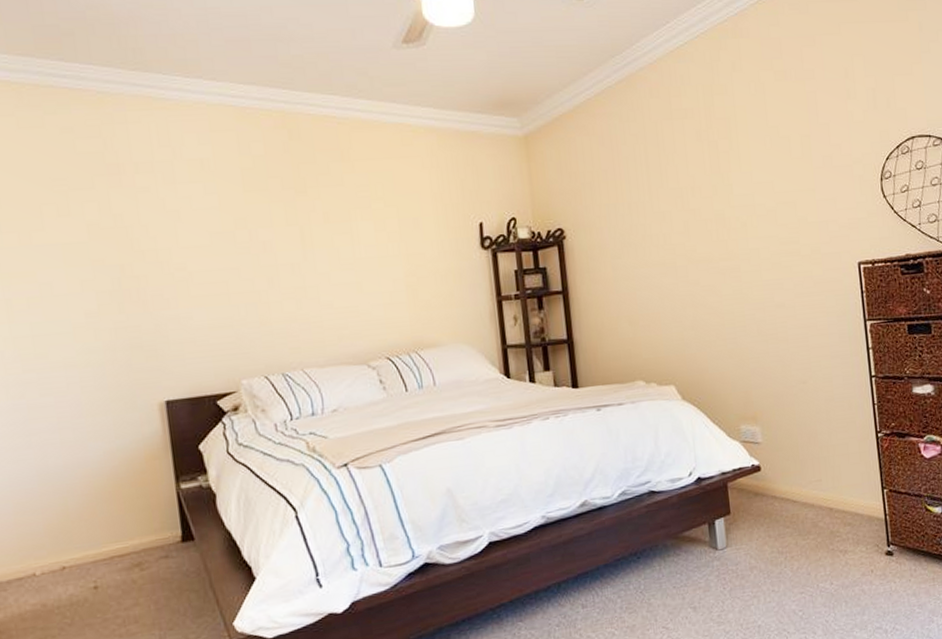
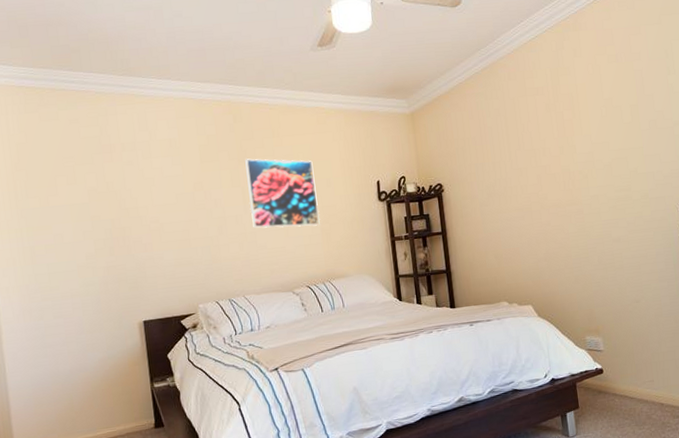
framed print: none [304,188,405,282] -> present [245,158,321,229]

